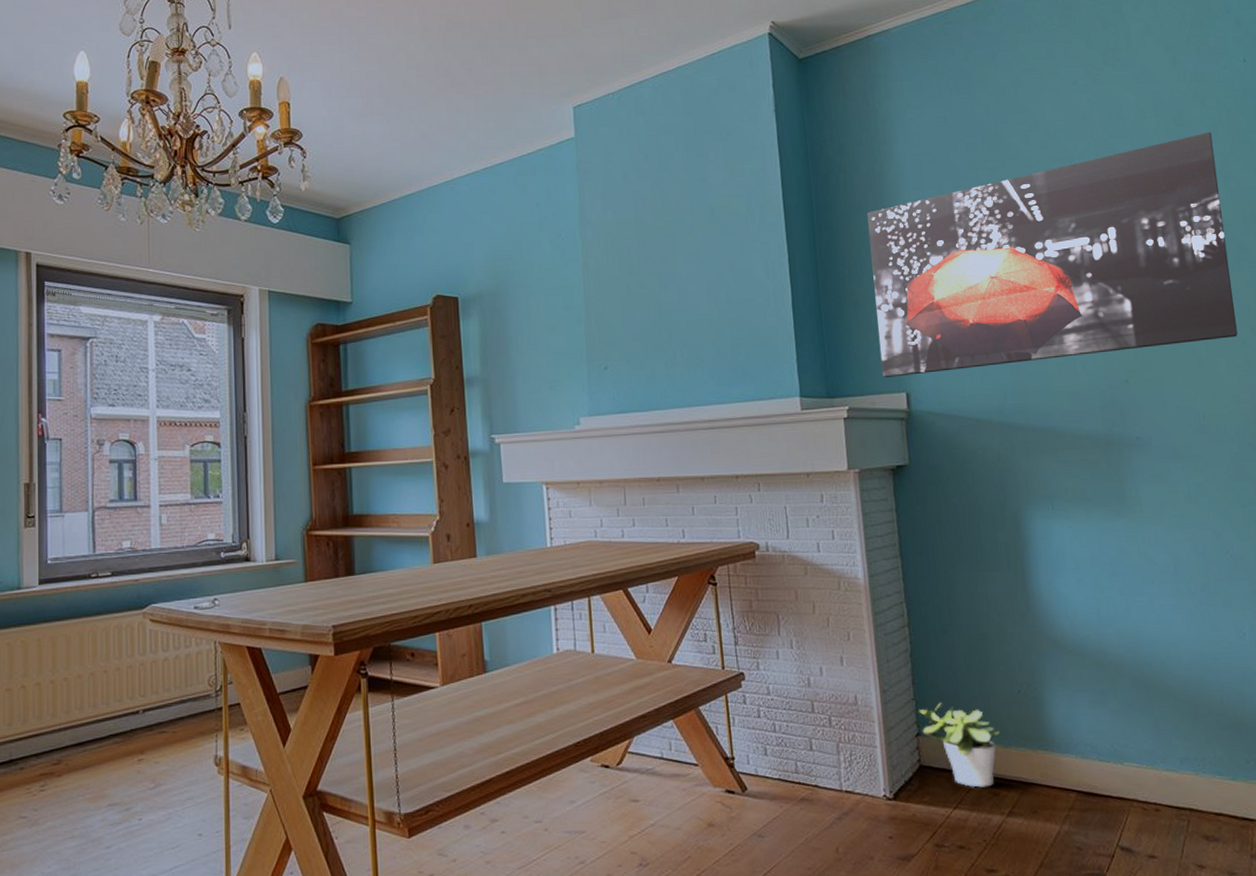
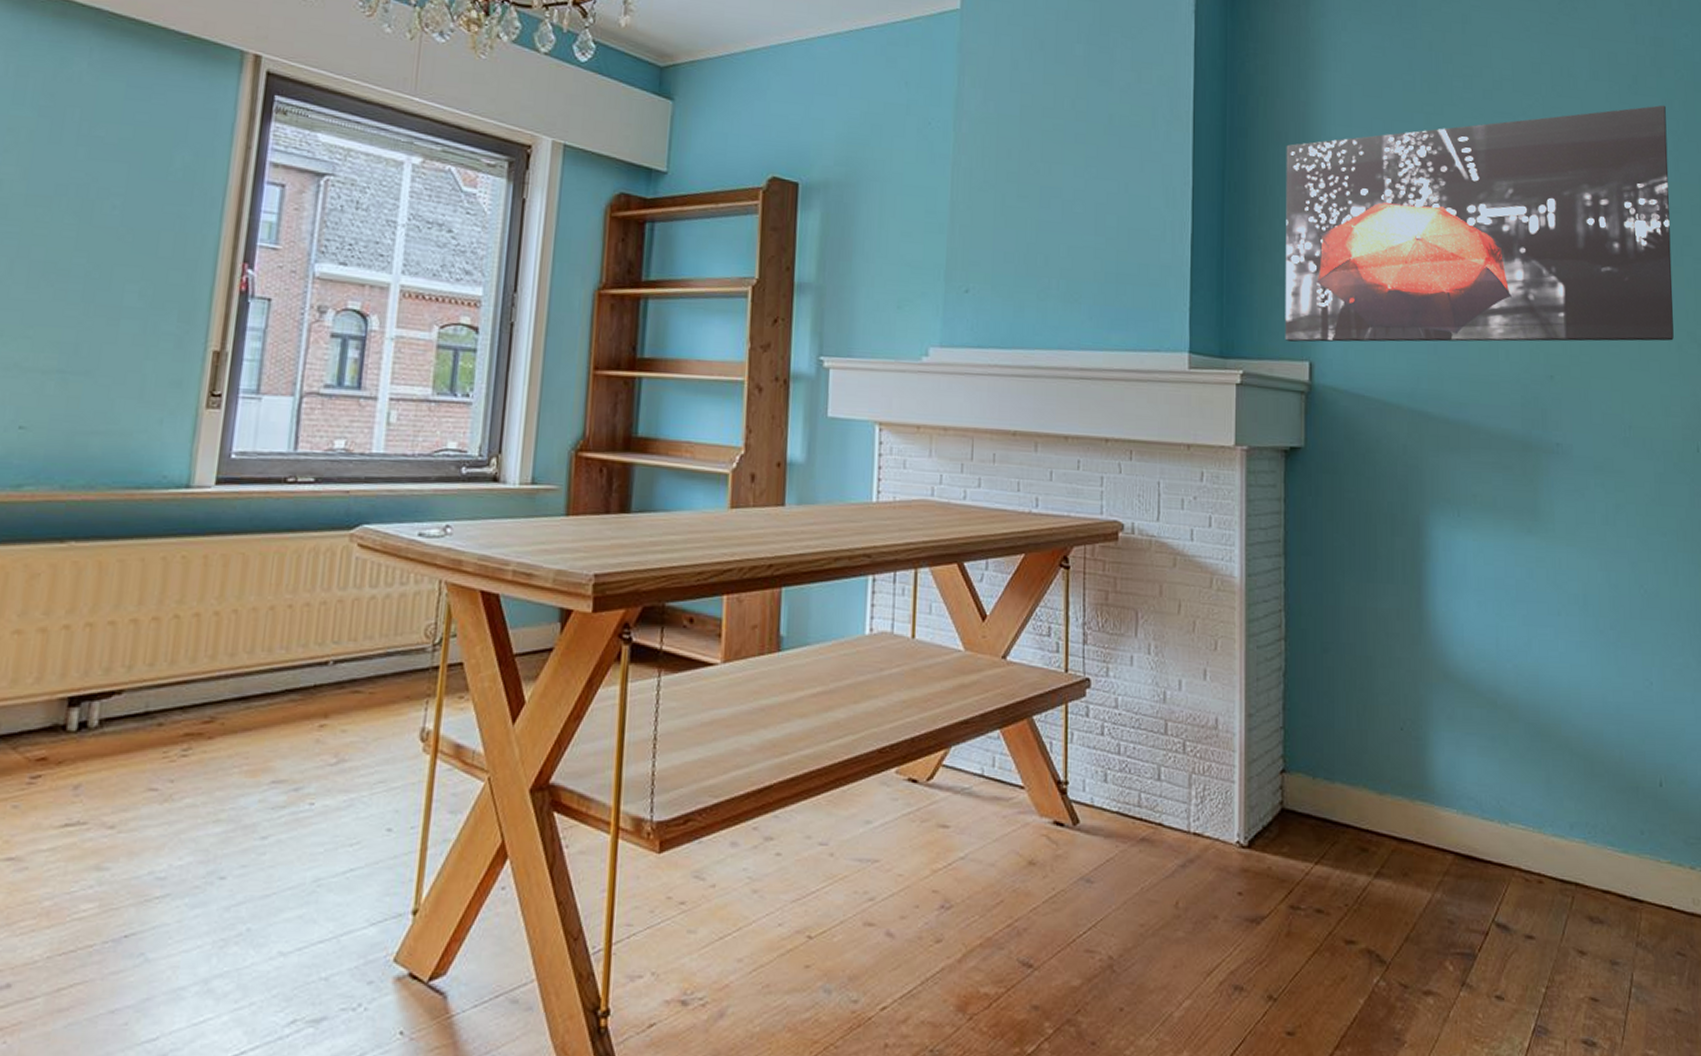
potted plant: present [919,702,1001,788] -> none [1287,734,1377,841]

